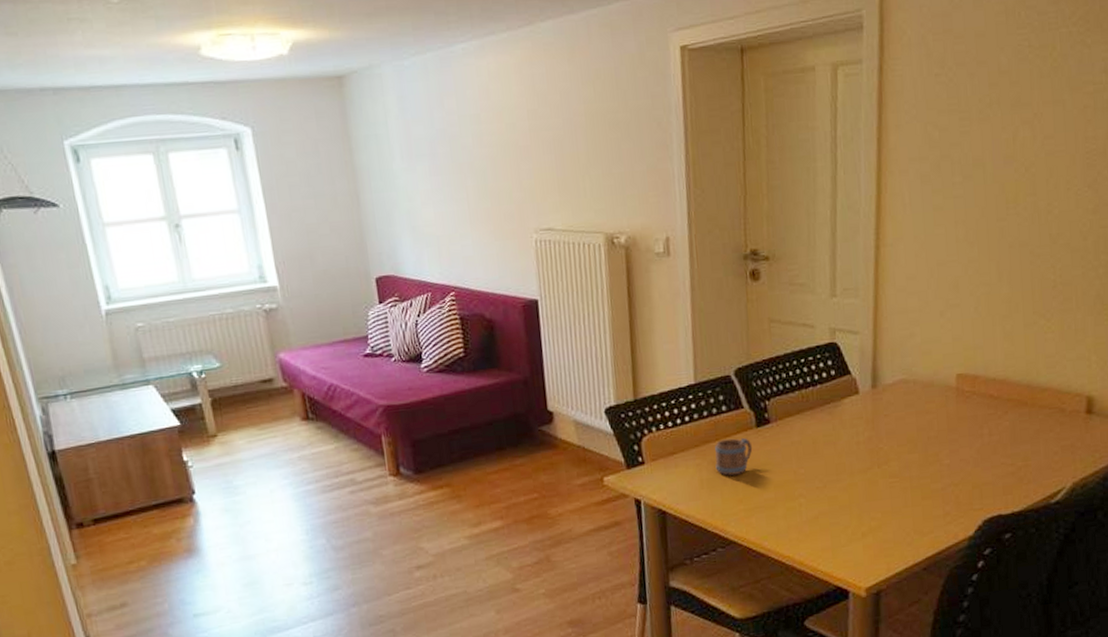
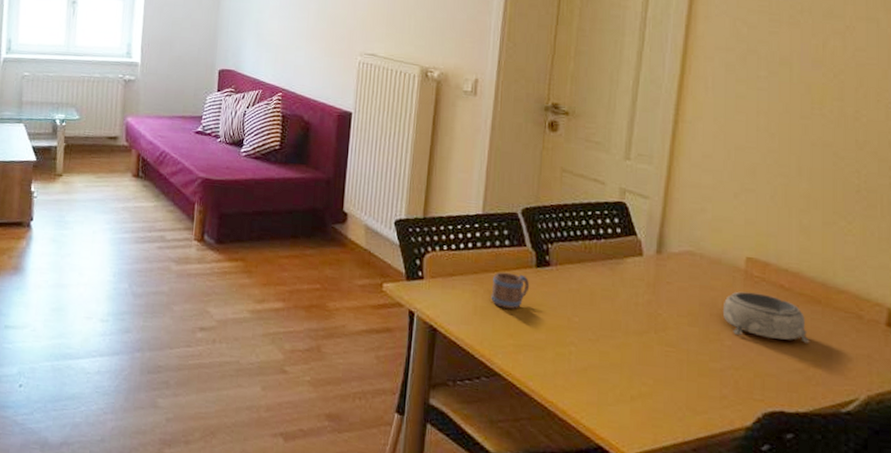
decorative bowl: none [938,407,1020,452] -> present [722,291,810,343]

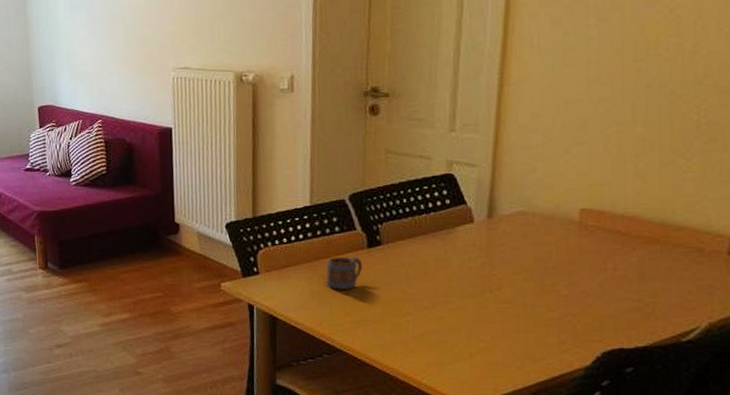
decorative bowl: present [722,291,810,343] -> none [557,241,649,284]

